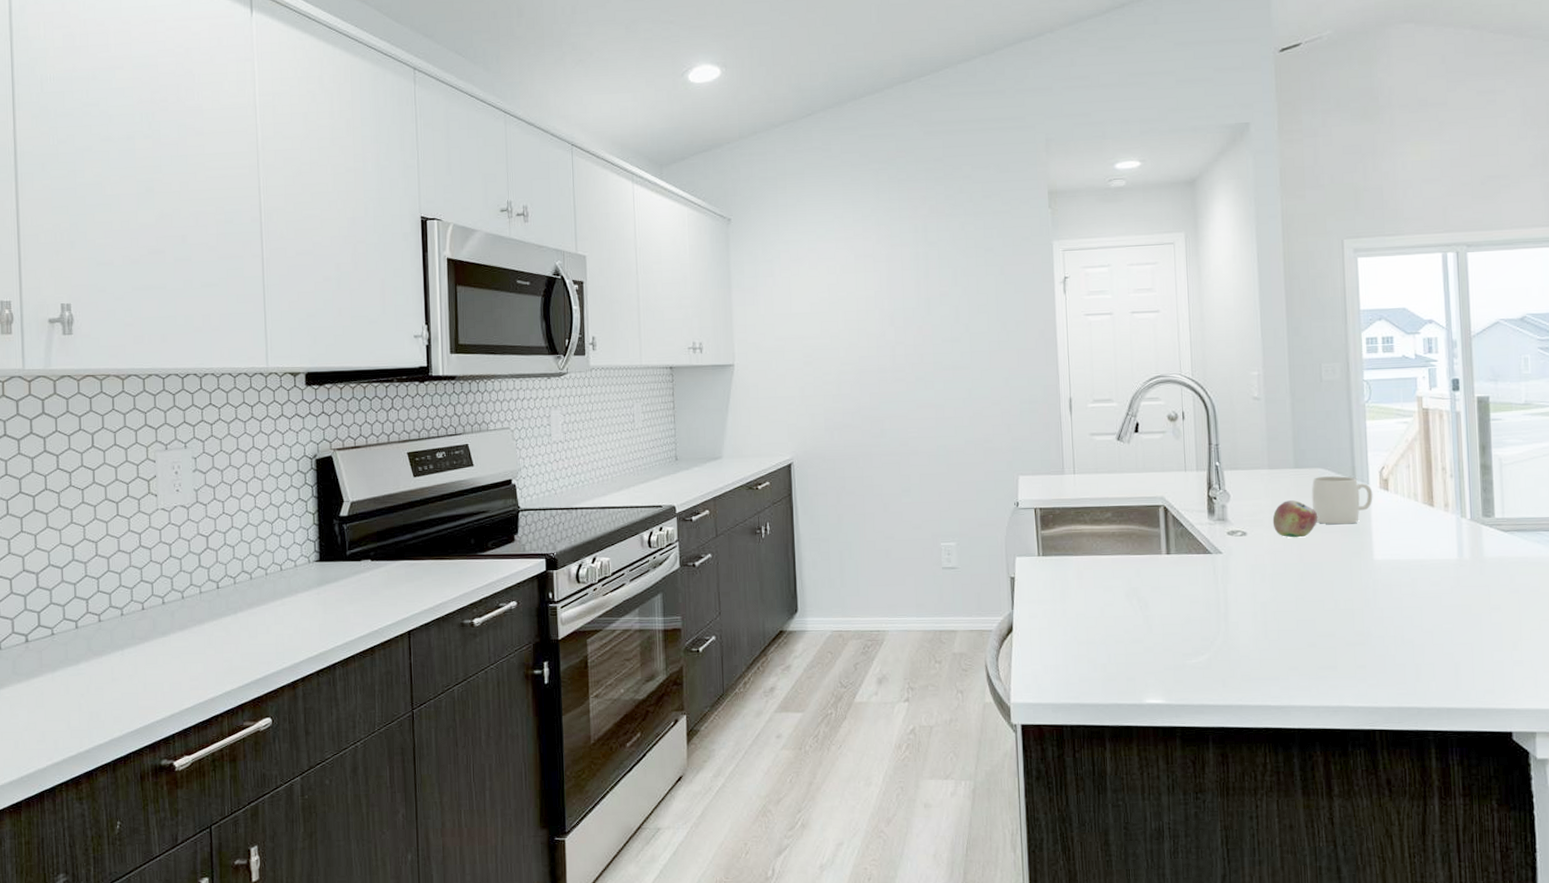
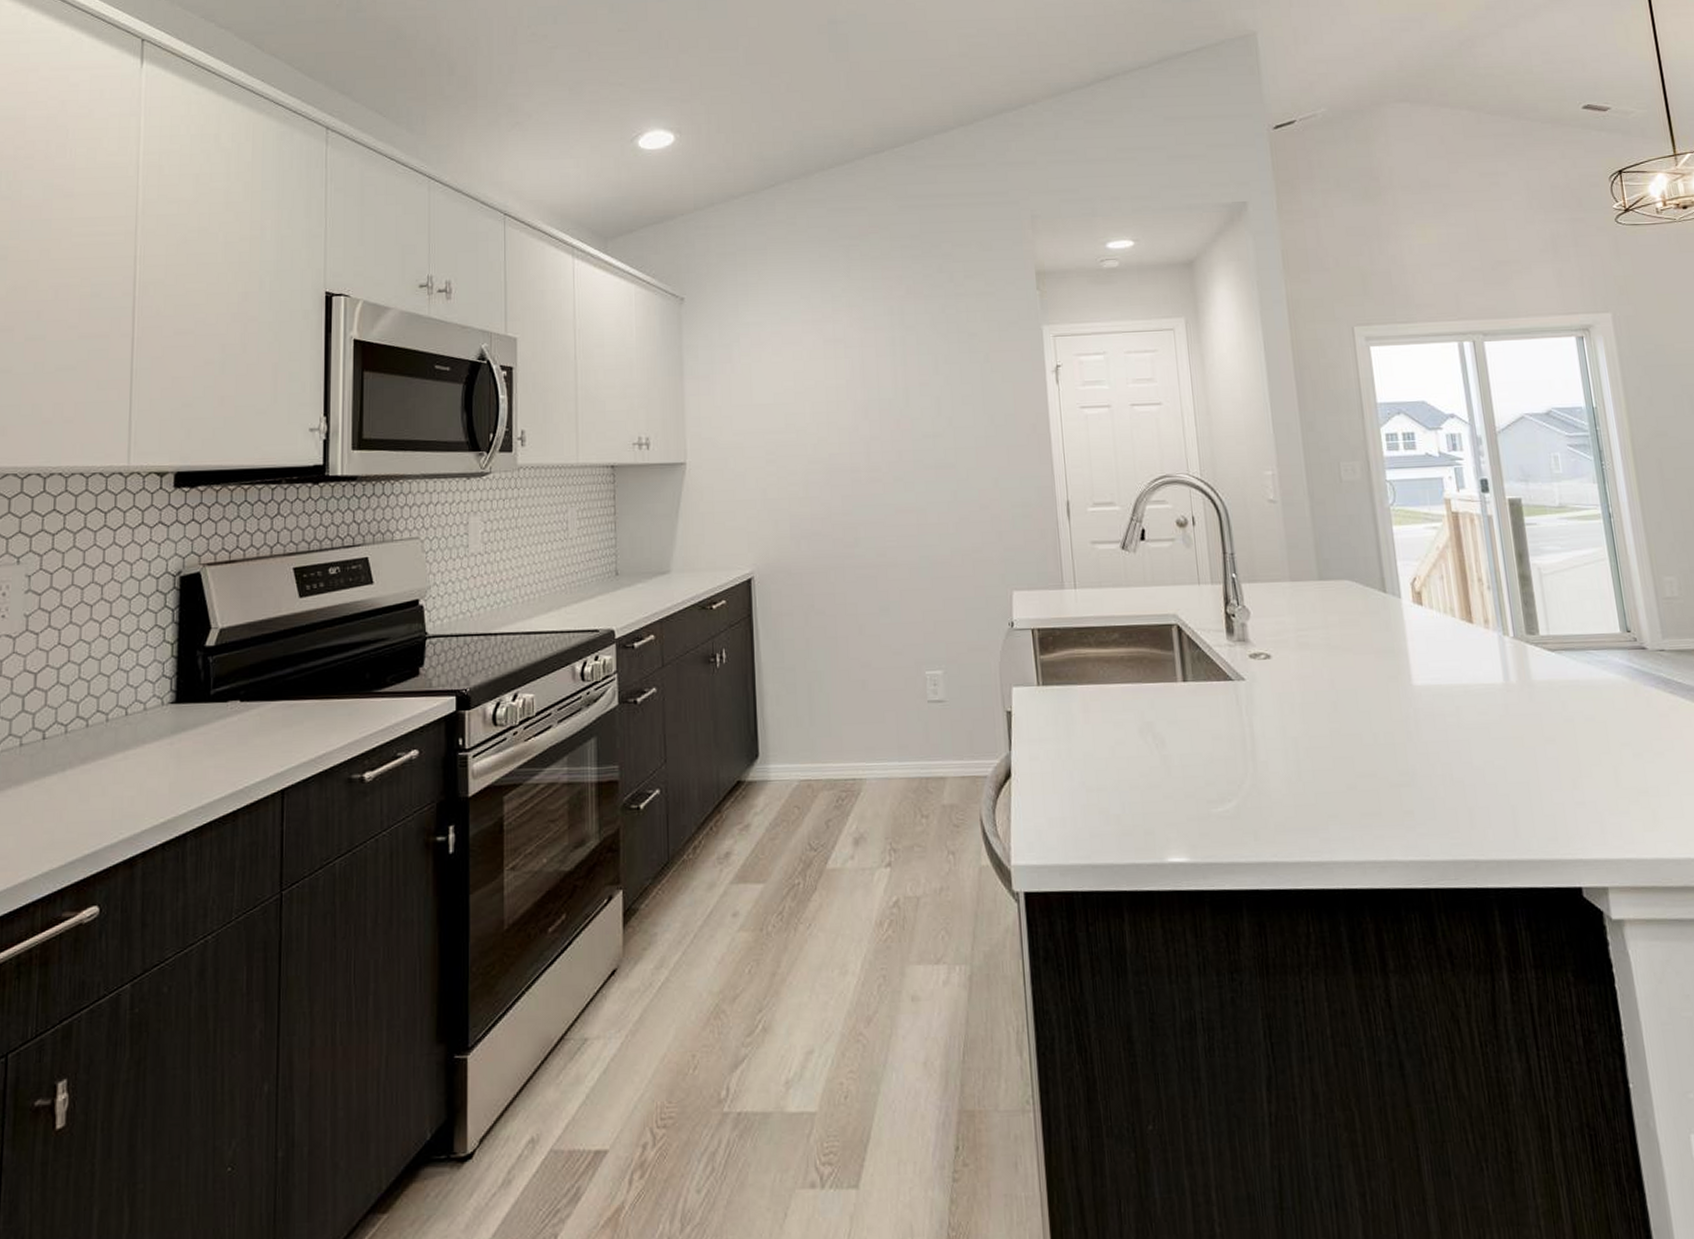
fruit: present [1272,500,1318,538] -> none [1298,617,1349,661]
mug: present [1311,476,1373,525] -> none [1338,589,1407,645]

